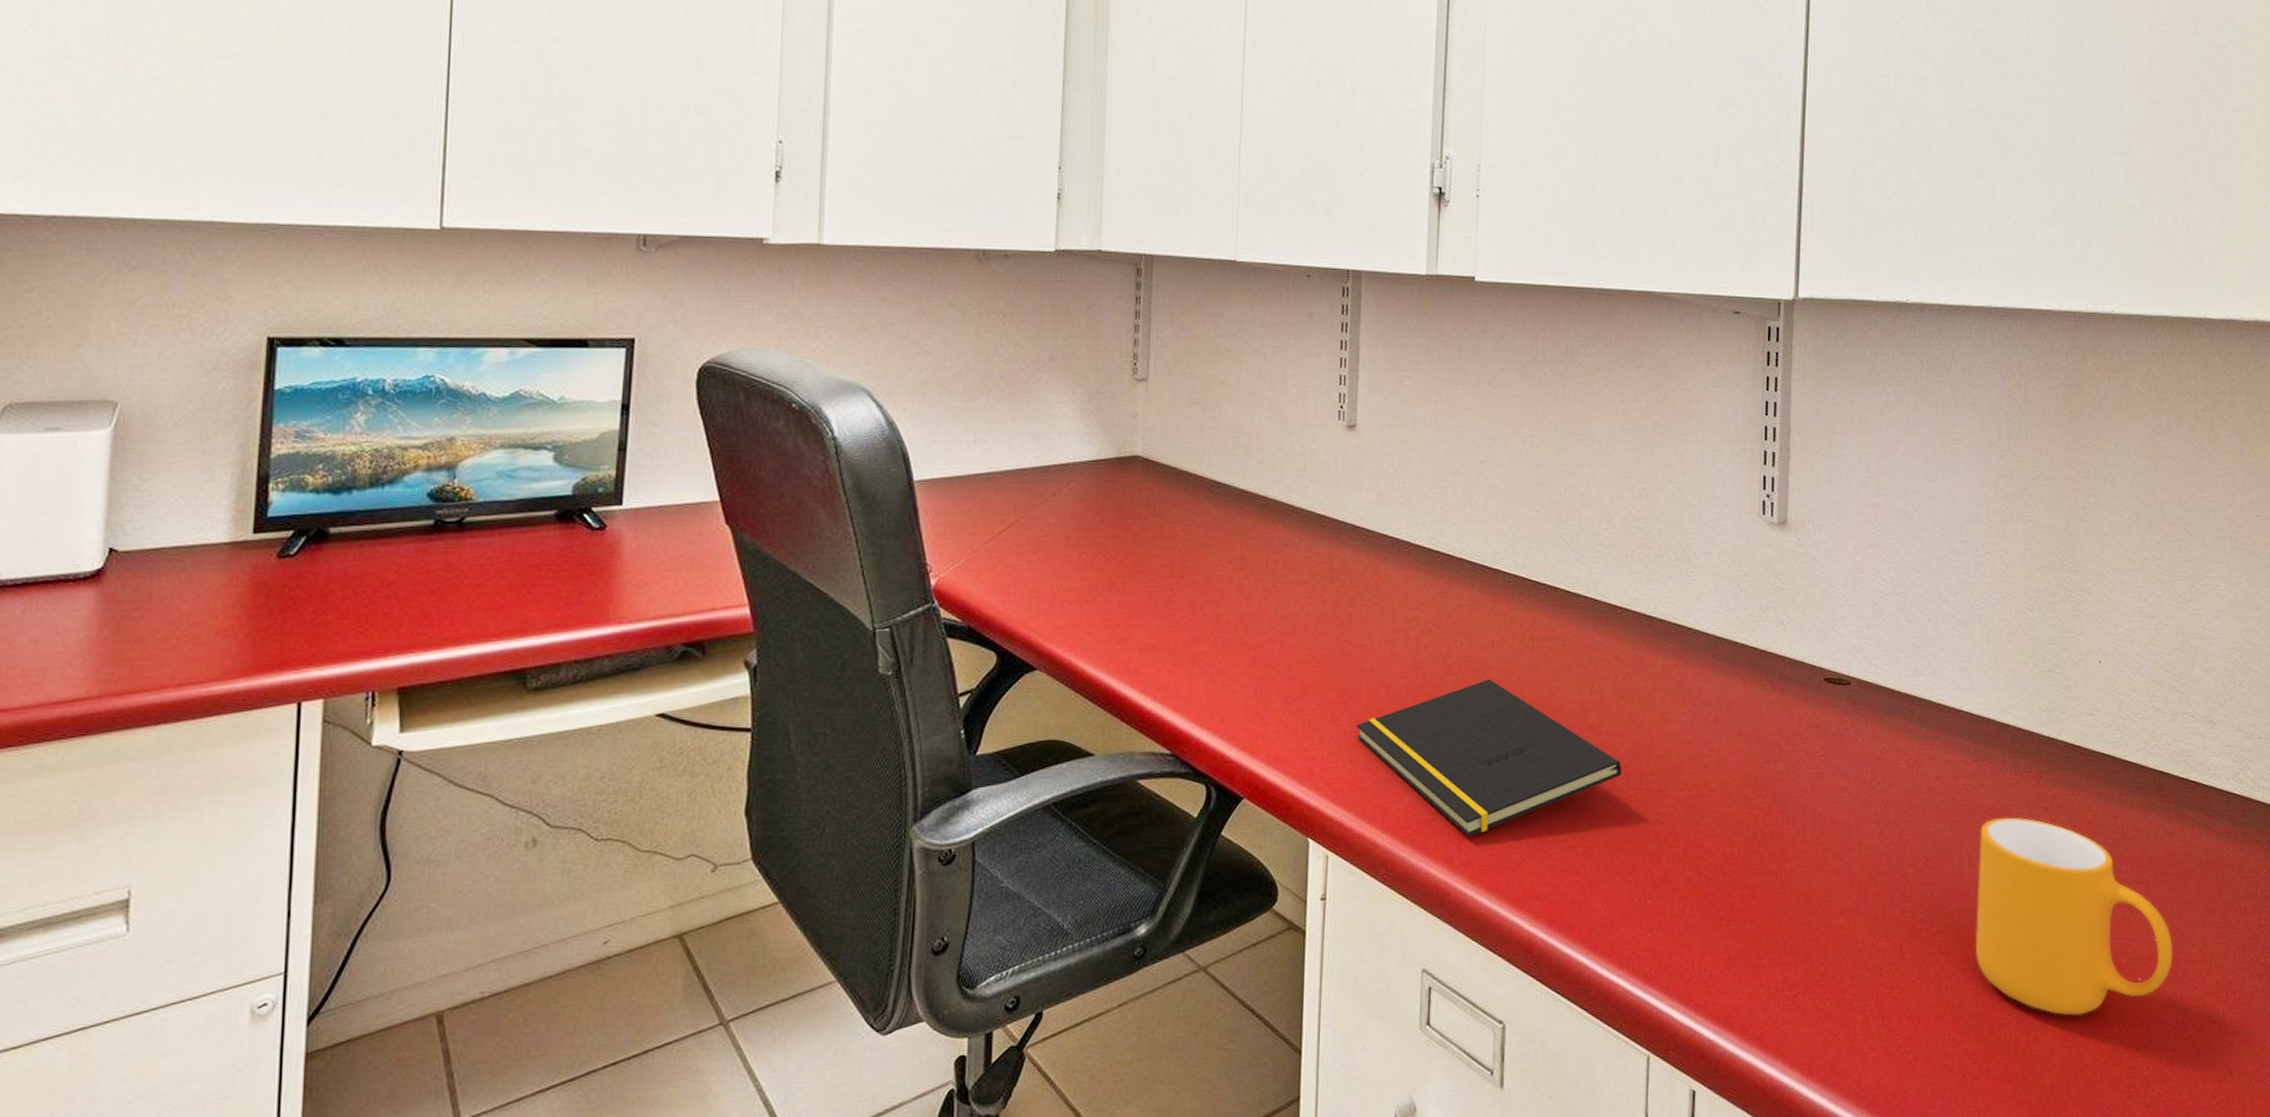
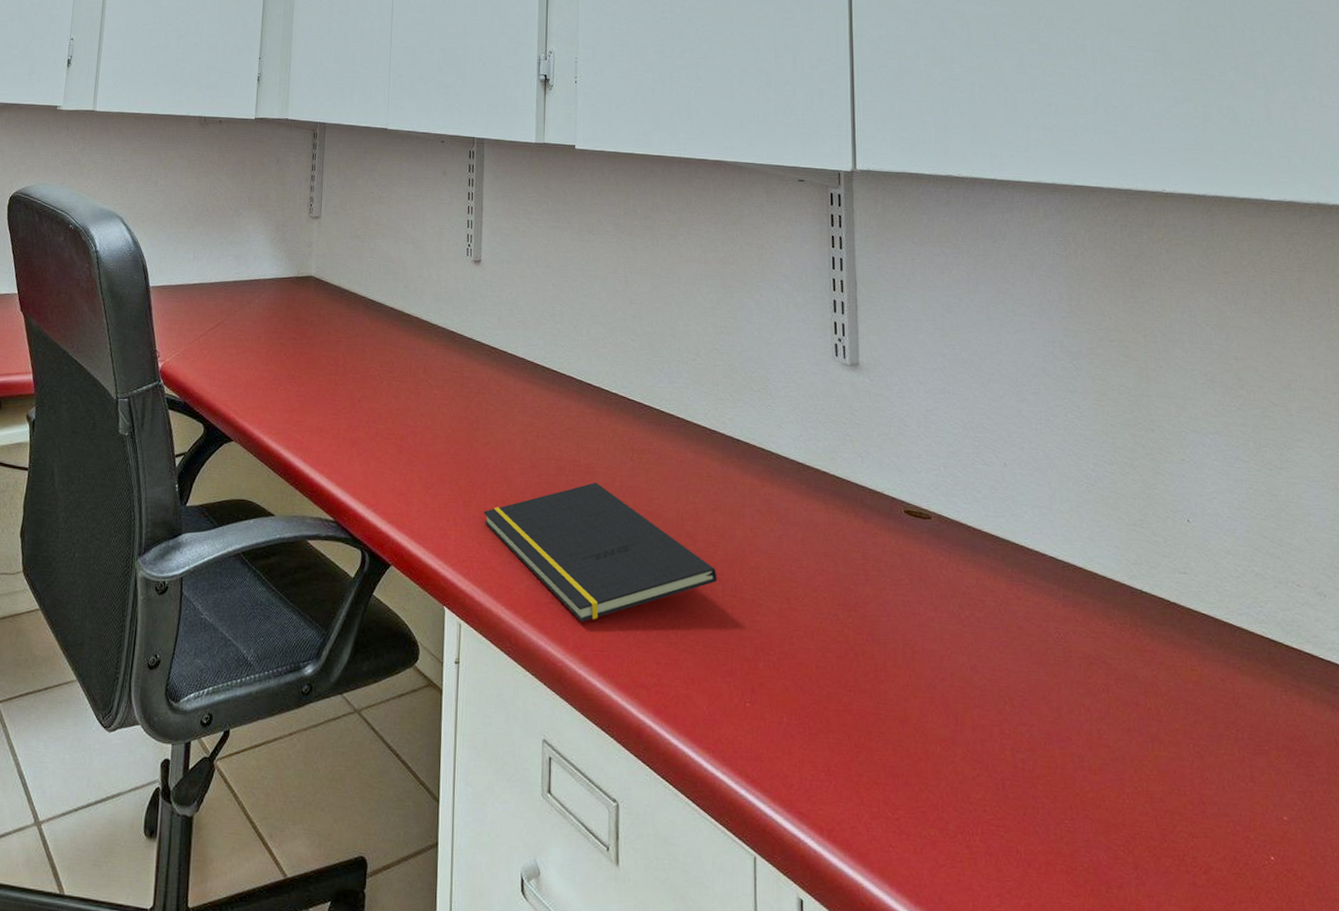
mug: present [1975,817,2173,1016] -> none [1077,666,1309,888]

